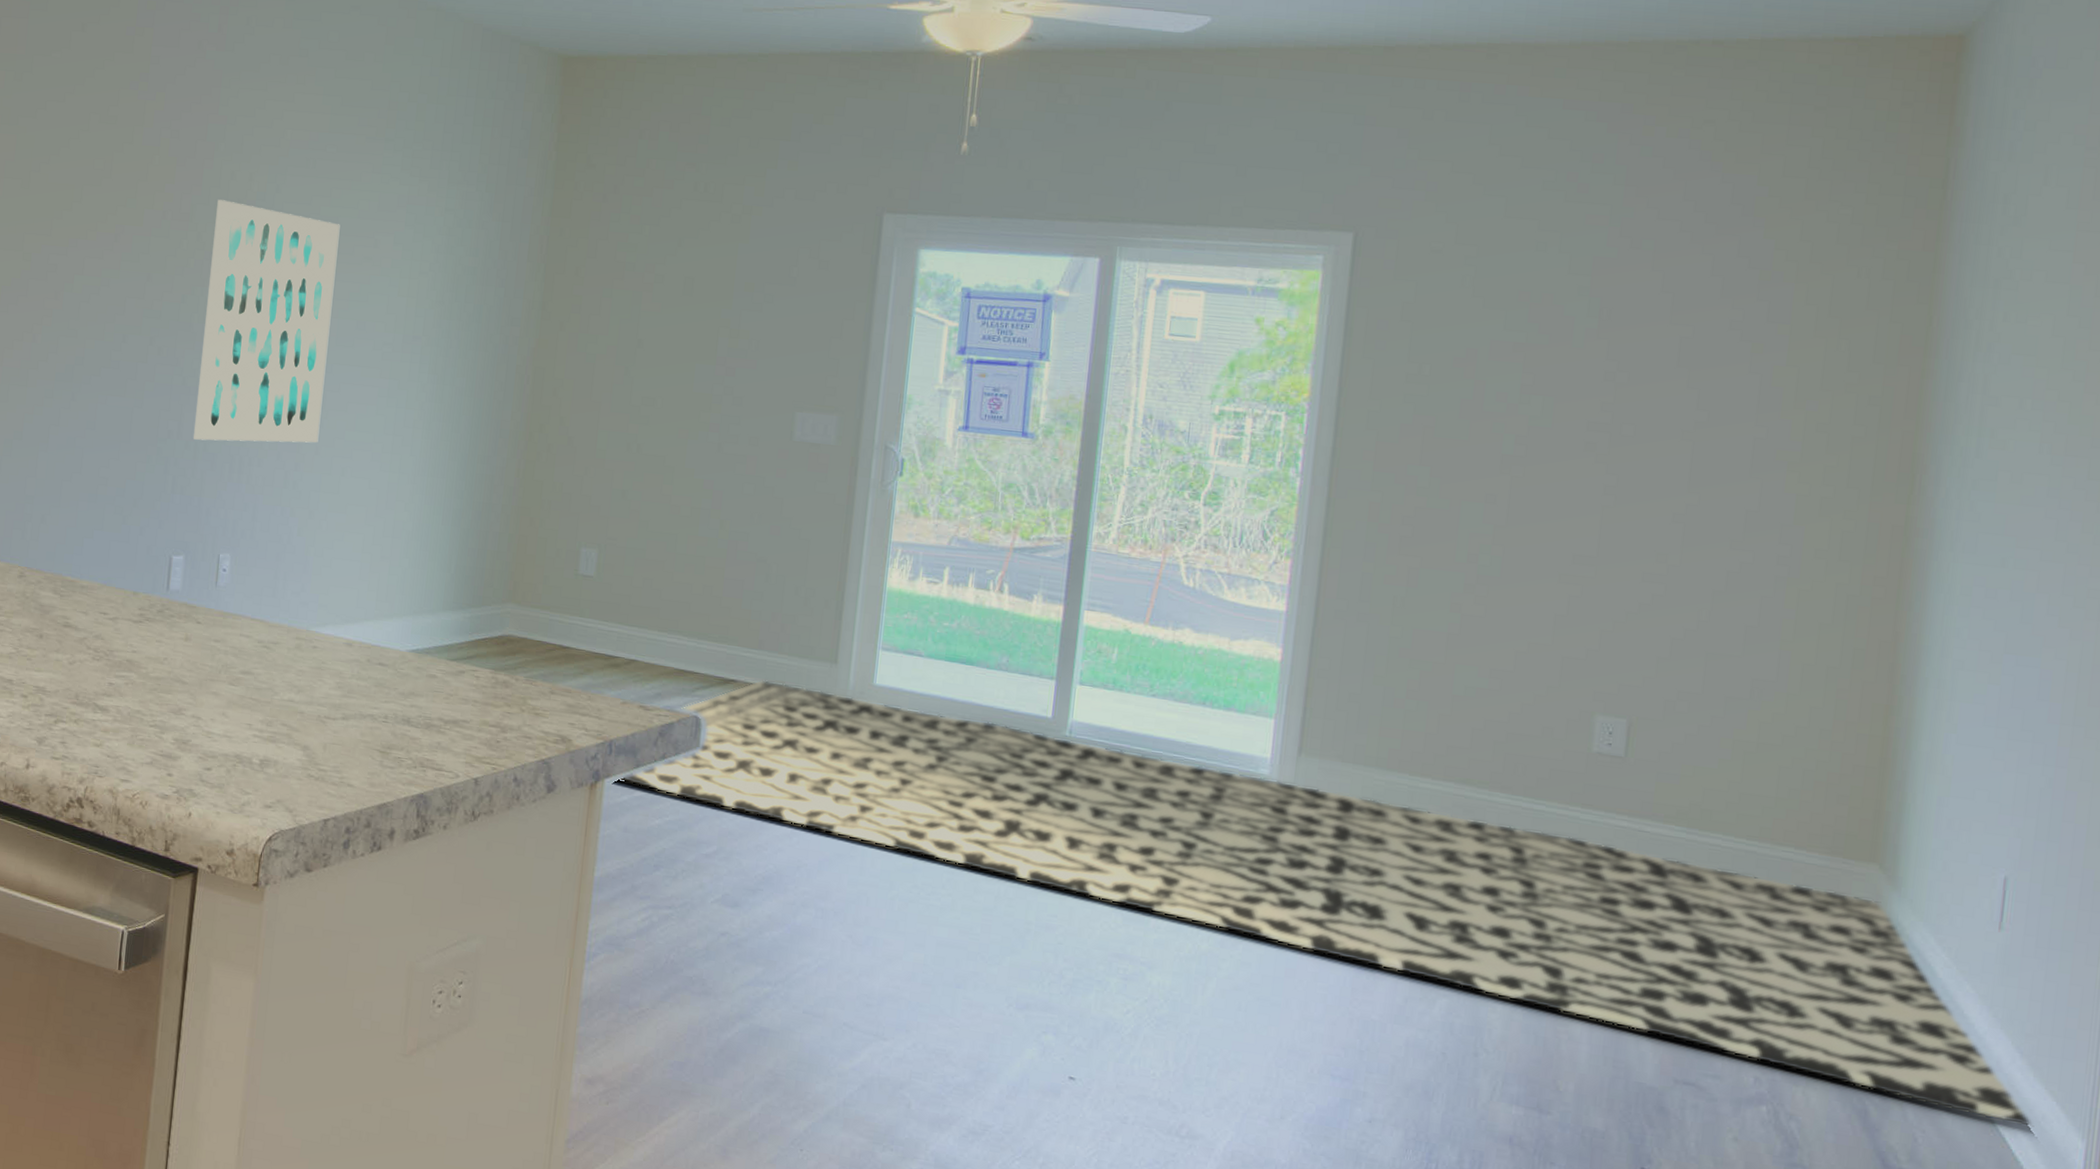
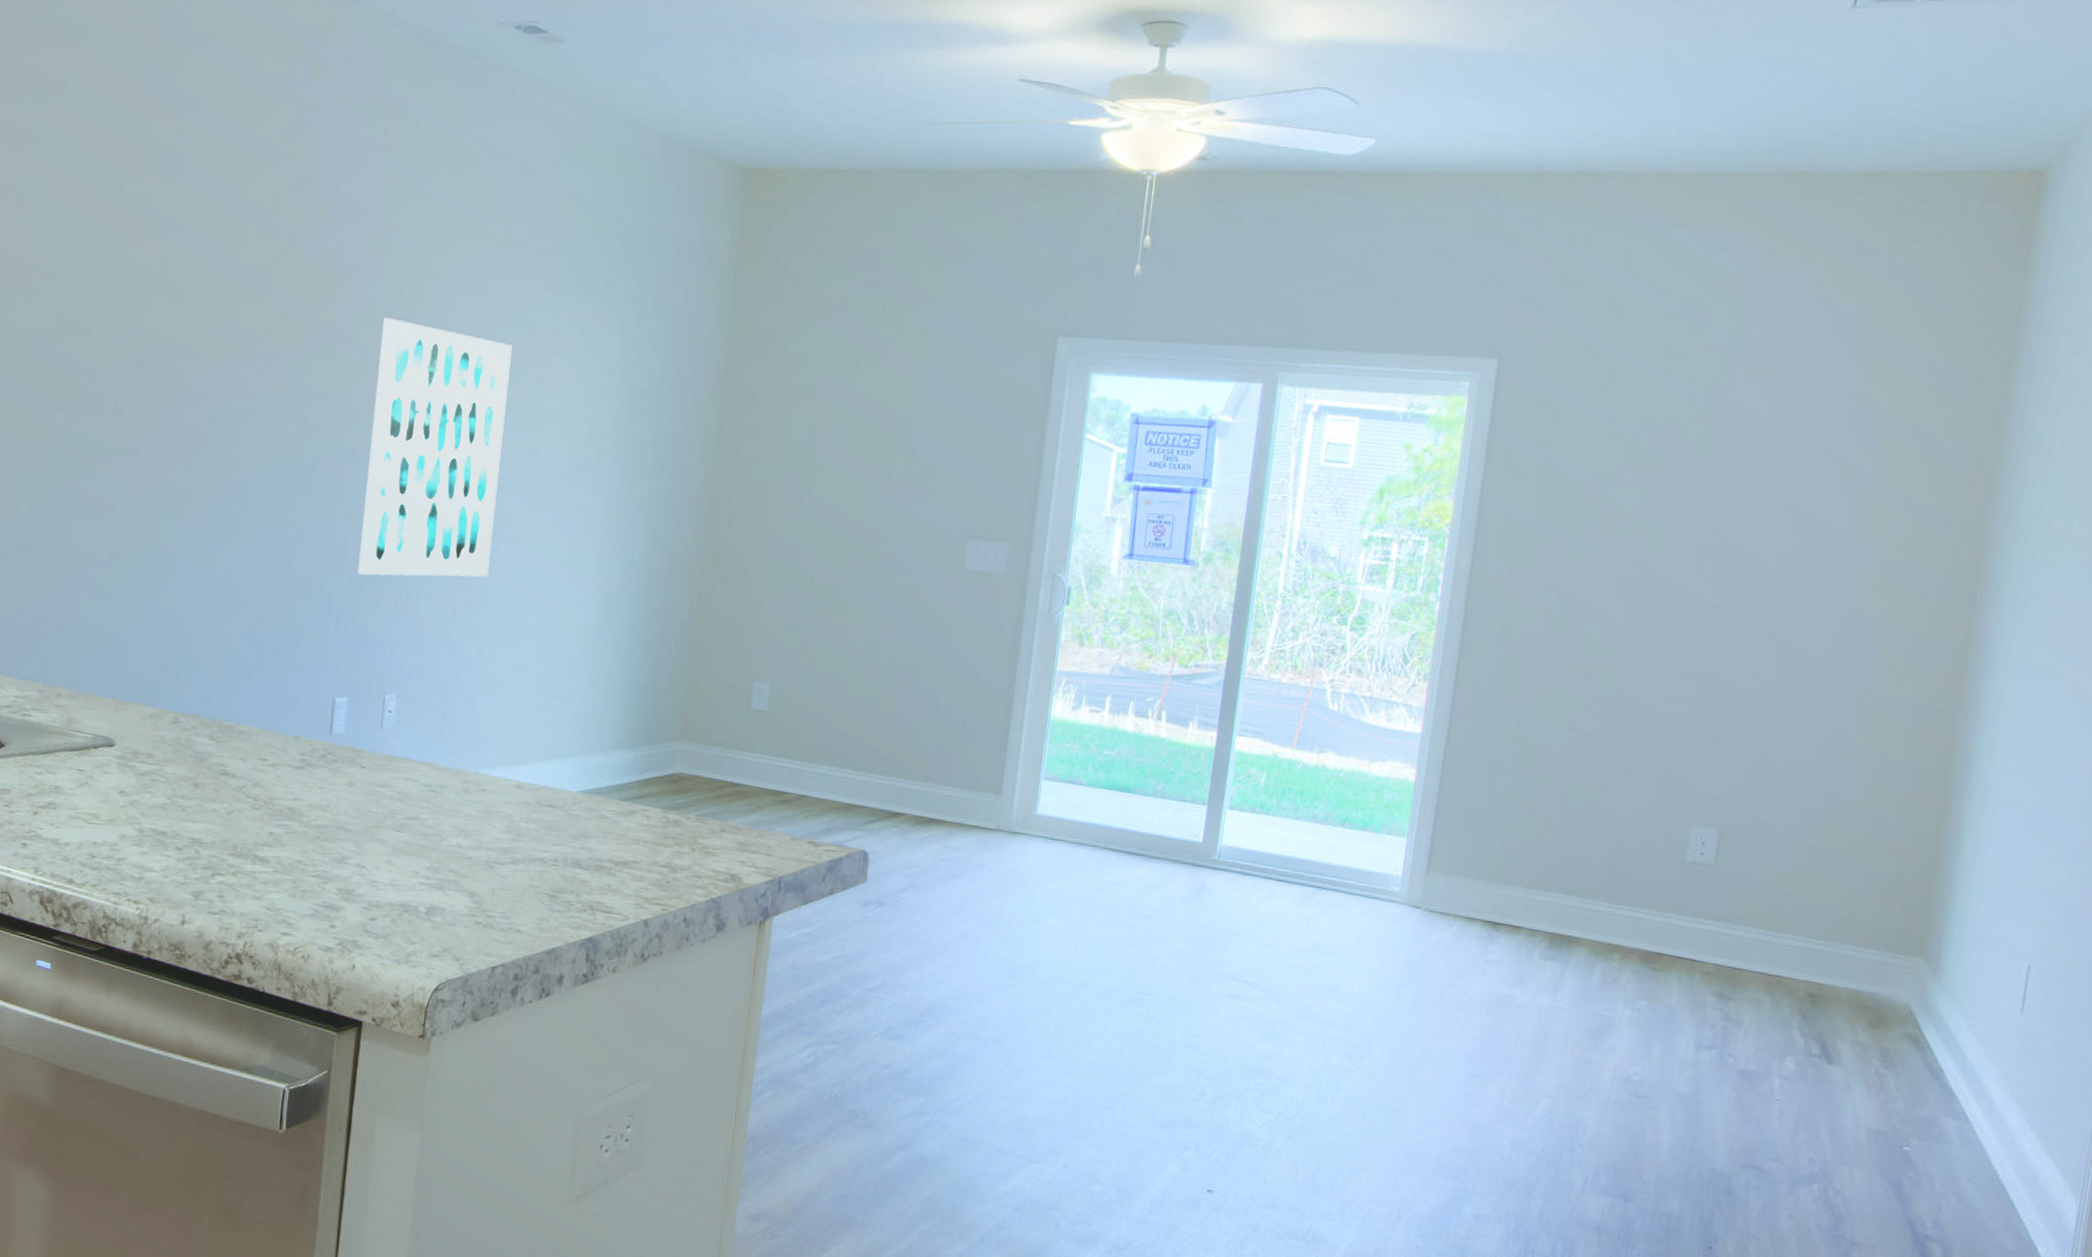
rug: present [620,679,2034,1127] -> none [788,812,2038,1191]

